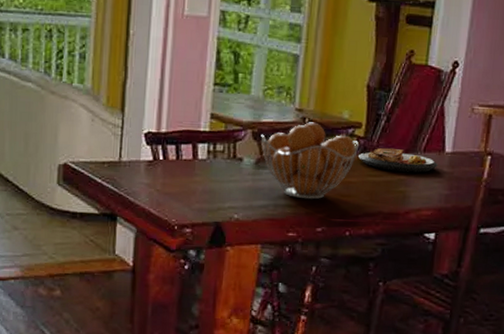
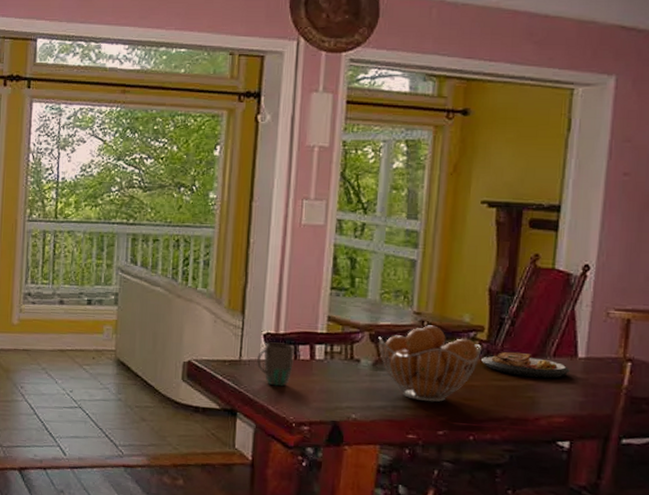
mug: none [138,141,177,188] -> present [257,342,294,387]

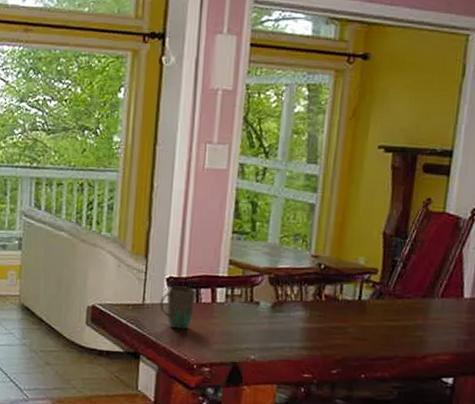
fruit basket: present [378,325,482,402] -> none [277,268,375,343]
plate: present [481,351,571,378] -> none [374,293,457,318]

